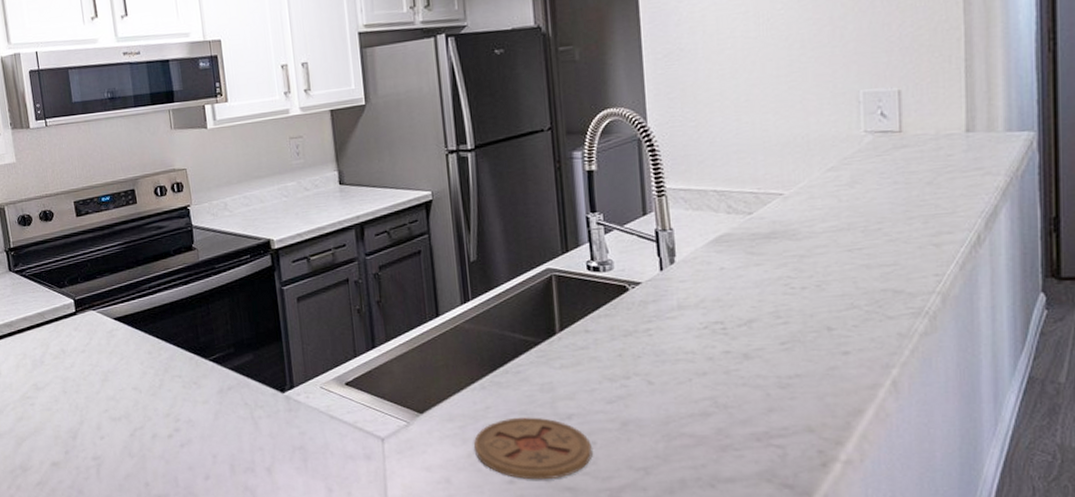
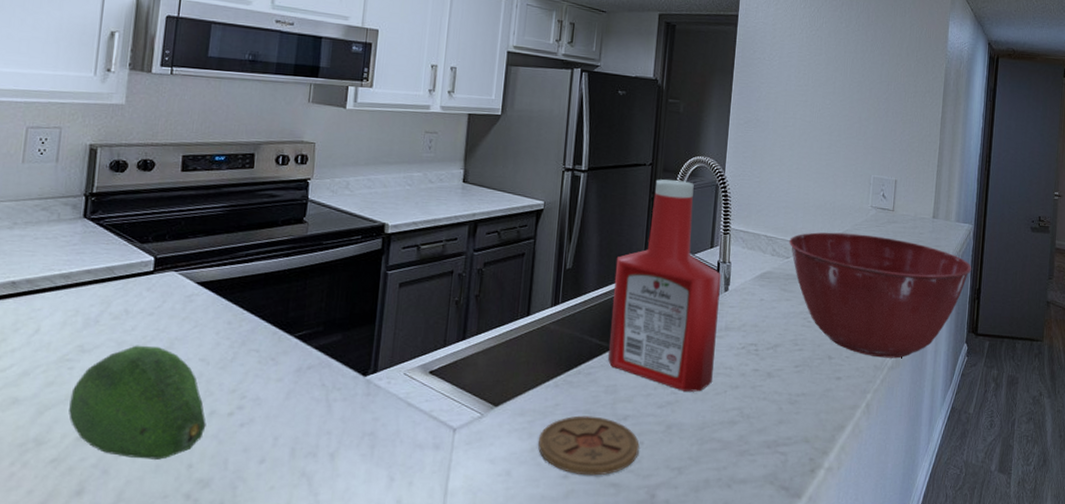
fruit: none [37,379,152,480] -> present [68,345,206,460]
ketchup bottle: none [527,141,671,383] -> present [608,179,721,392]
mixing bowl: none [749,168,1041,323] -> present [789,232,972,359]

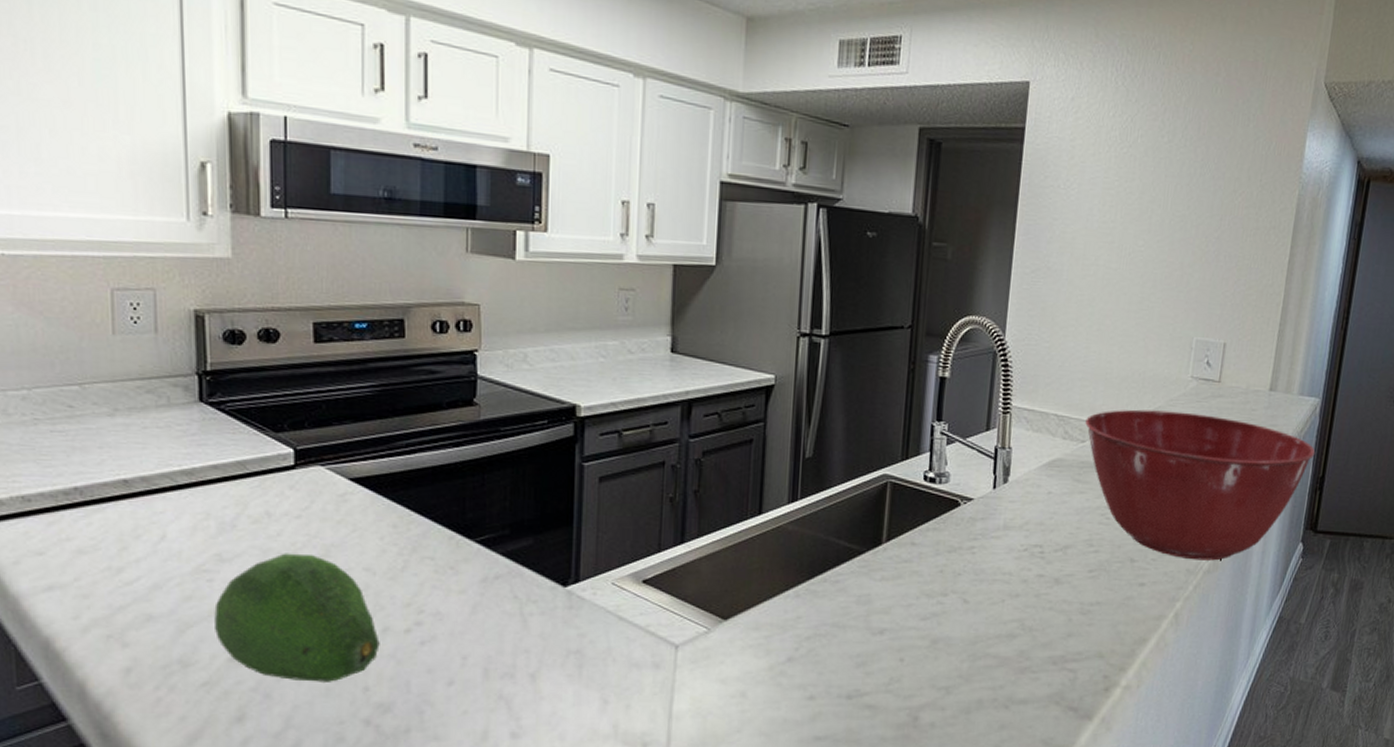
coaster: present [538,415,640,476] -> none [778,629,899,697]
ketchup bottle: present [608,179,721,392] -> none [860,345,999,601]

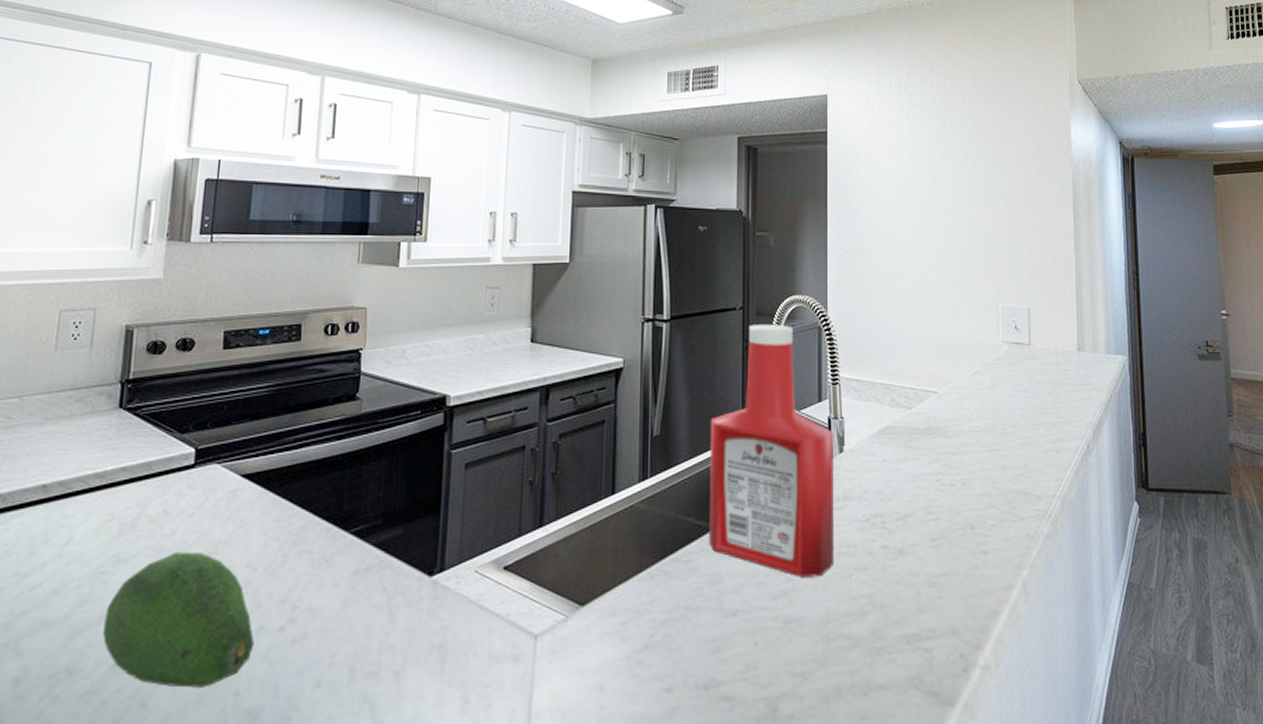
ketchup bottle: none [860,345,999,601] -> present [709,325,834,577]
mixing bowl: present [1085,409,1316,561] -> none [910,375,1133,524]

